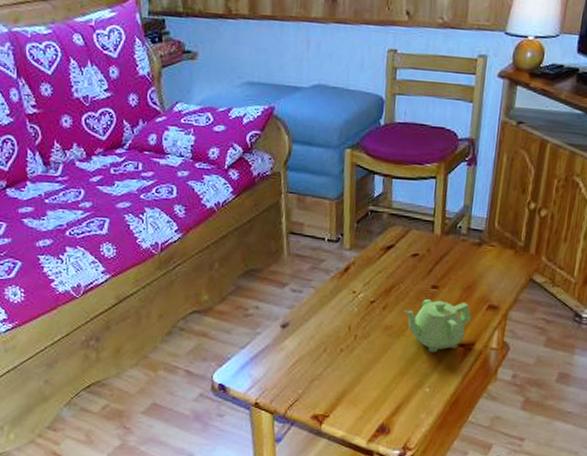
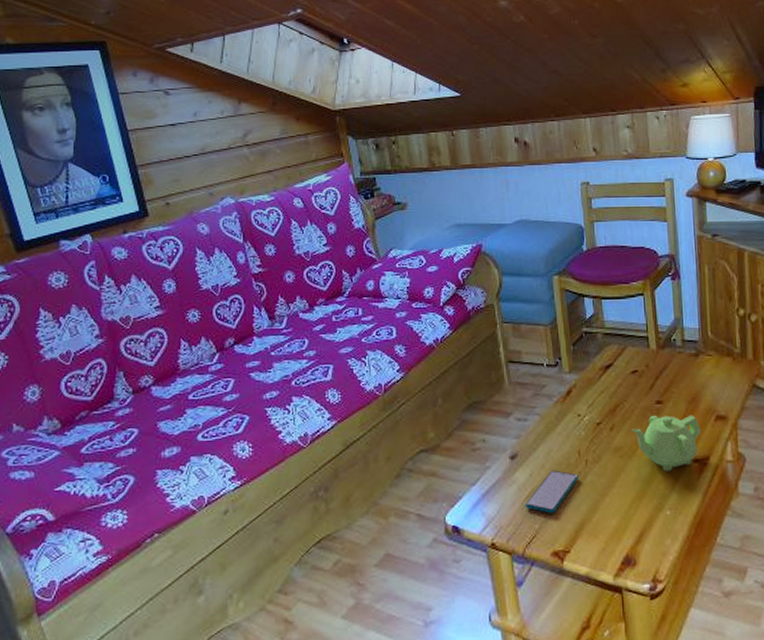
smartphone: none [290,341,346,380] -> present [524,470,578,513]

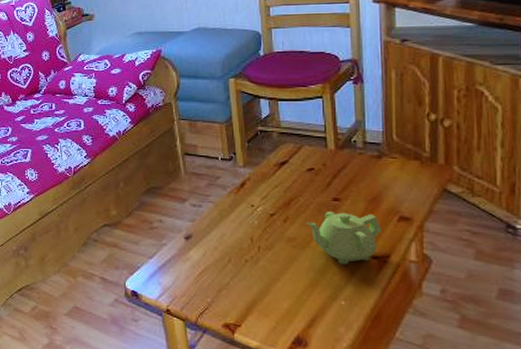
smartphone: present [524,470,578,513] -> none [198,252,251,290]

